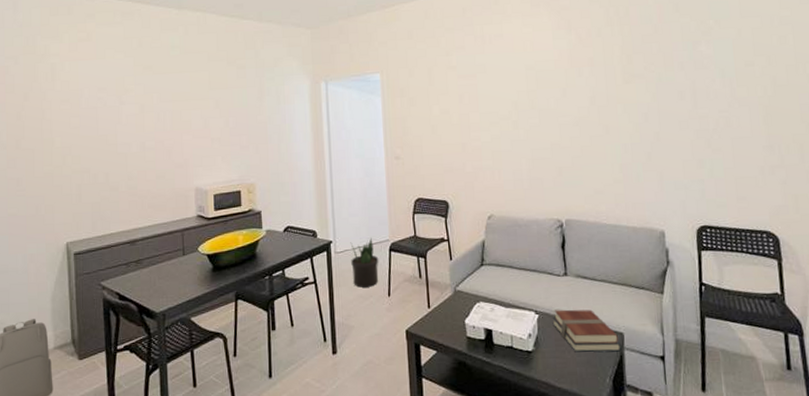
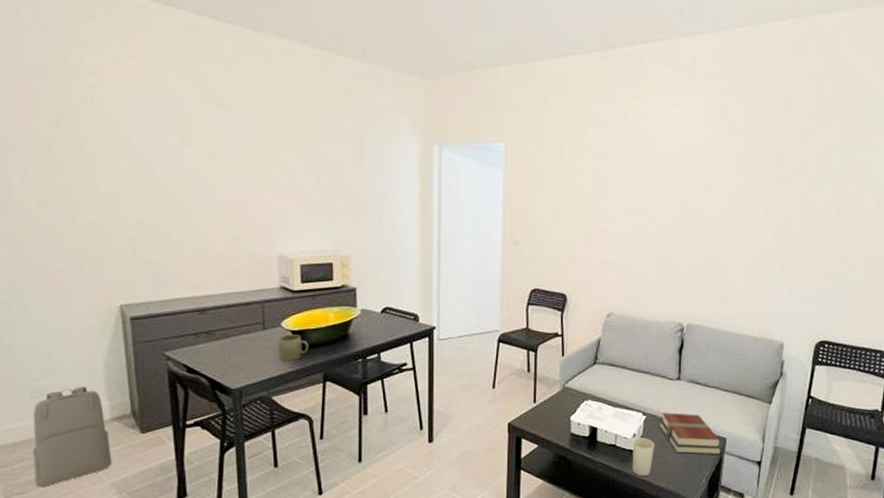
mug: none [196,258,222,283] -> present [278,334,309,361]
planter: present [350,237,379,288] -> none [455,326,486,378]
cup: none [529,337,552,379] -> present [632,438,654,477]

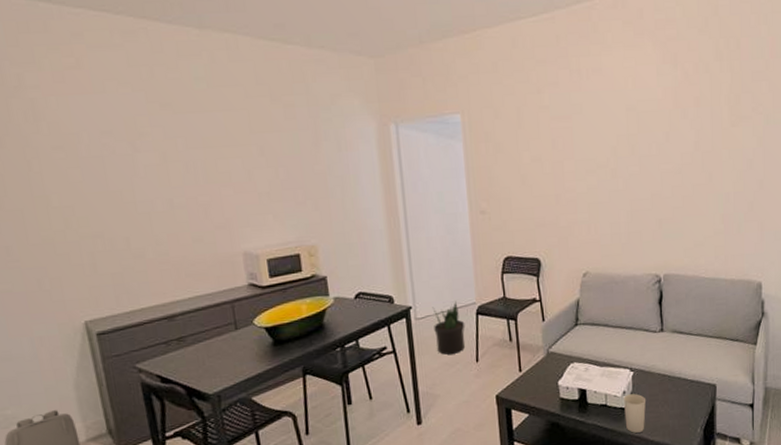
mug: present [278,334,309,361] -> none [252,330,285,359]
planter: none [455,326,486,378] -> present [432,301,466,355]
books: present [658,412,722,455] -> none [647,364,713,406]

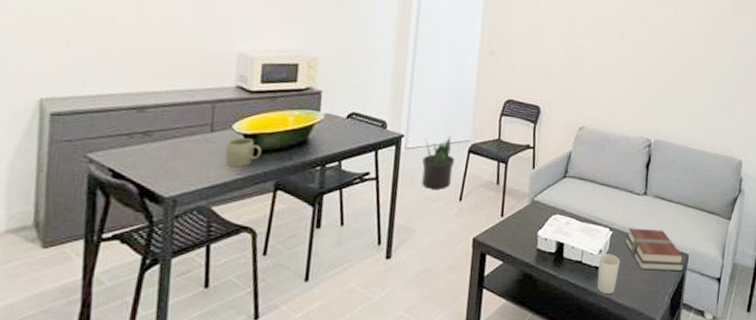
mug: none [252,330,285,359] -> present [225,138,262,167]
books: none [647,364,713,406] -> present [624,228,685,272]

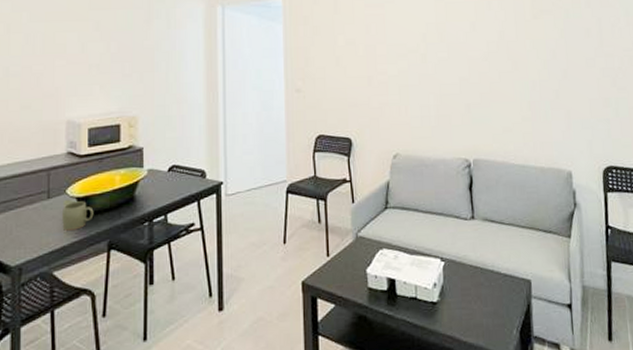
planter: present [422,136,455,189] -> none [243,178,275,234]
cup: present [597,254,620,295] -> none [434,286,458,333]
books: present [624,228,685,272] -> none [458,255,529,302]

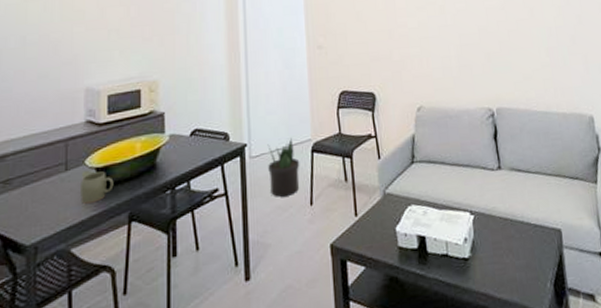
planter: none [243,178,275,234] -> present [267,137,300,197]

